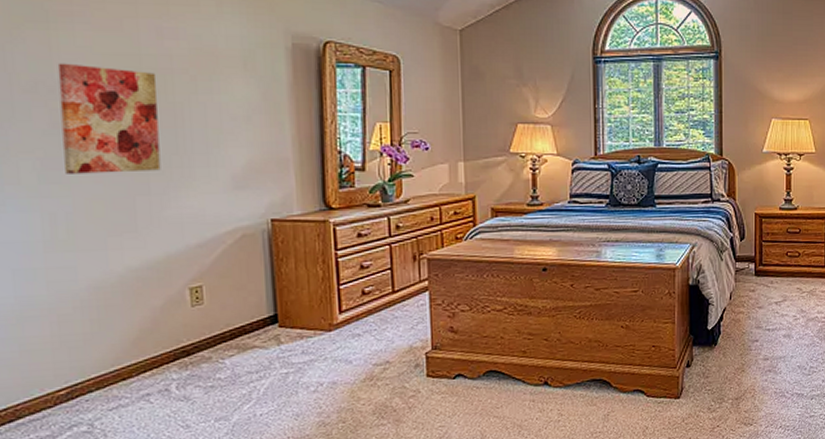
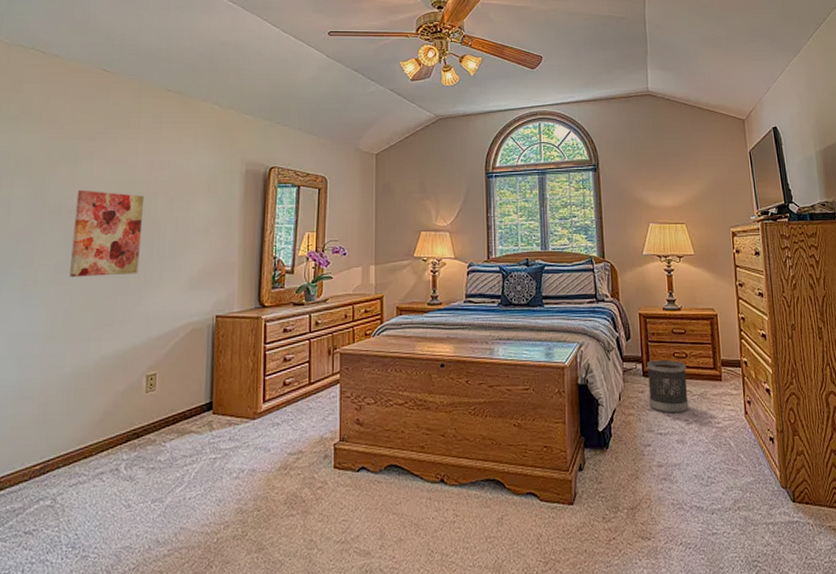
wastebasket: none [759,259,798,311] -> present [647,359,689,414]

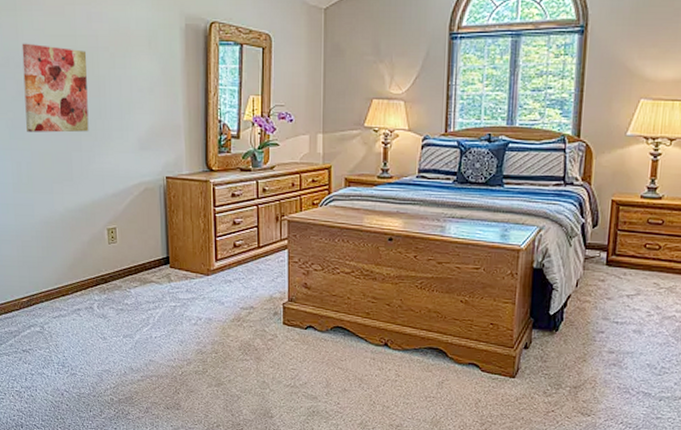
wastebasket: present [647,359,689,414] -> none [608,249,657,305]

